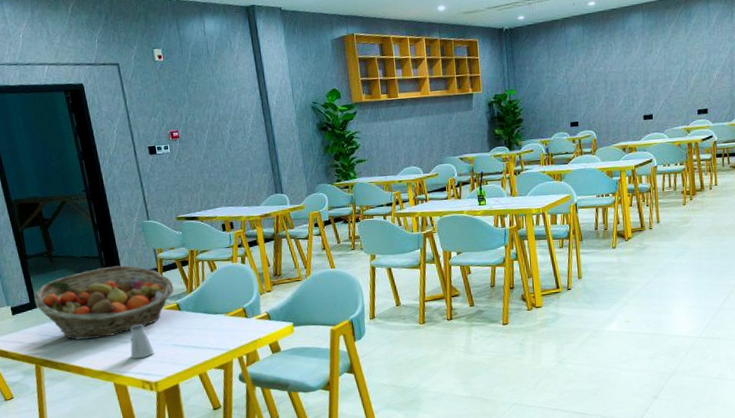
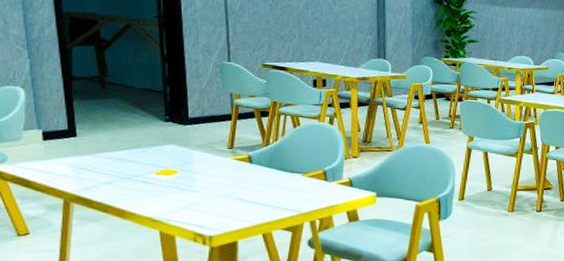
fruit basket: present [34,265,174,340] -> none [75,104,247,181]
saltshaker: present [129,323,155,360] -> none [185,171,215,209]

